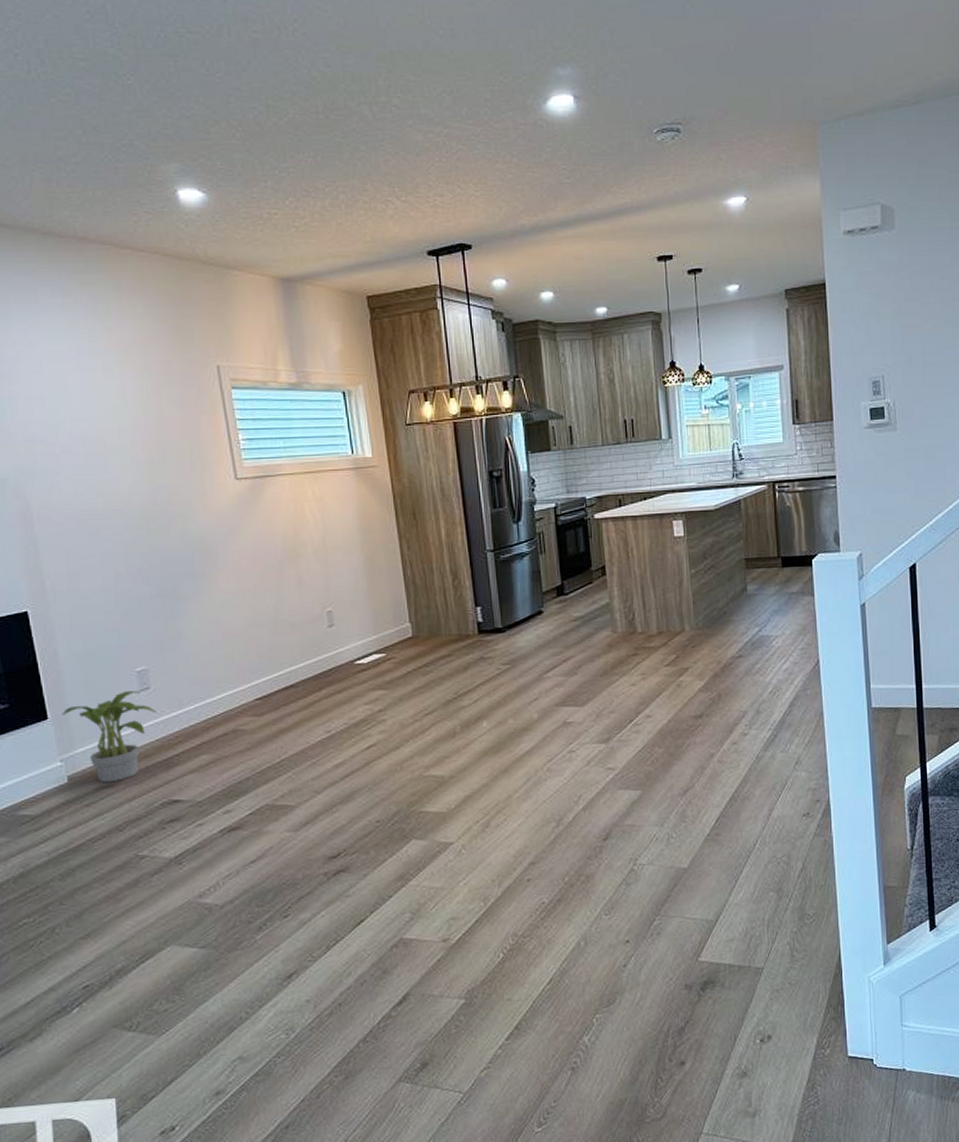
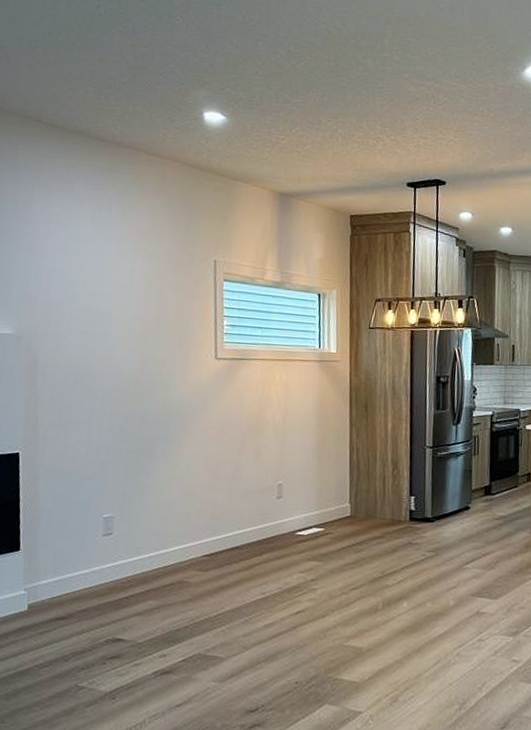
potted plant: present [62,691,157,782] -> none [33,534,115,615]

